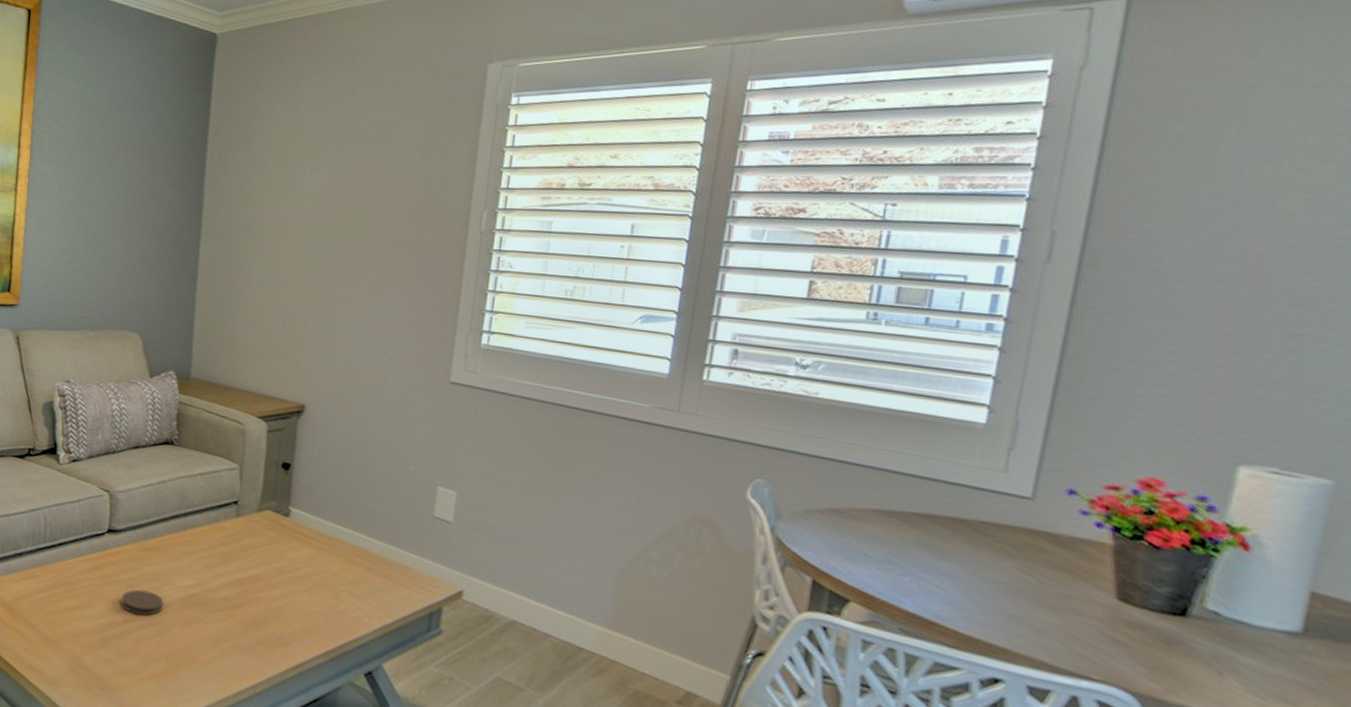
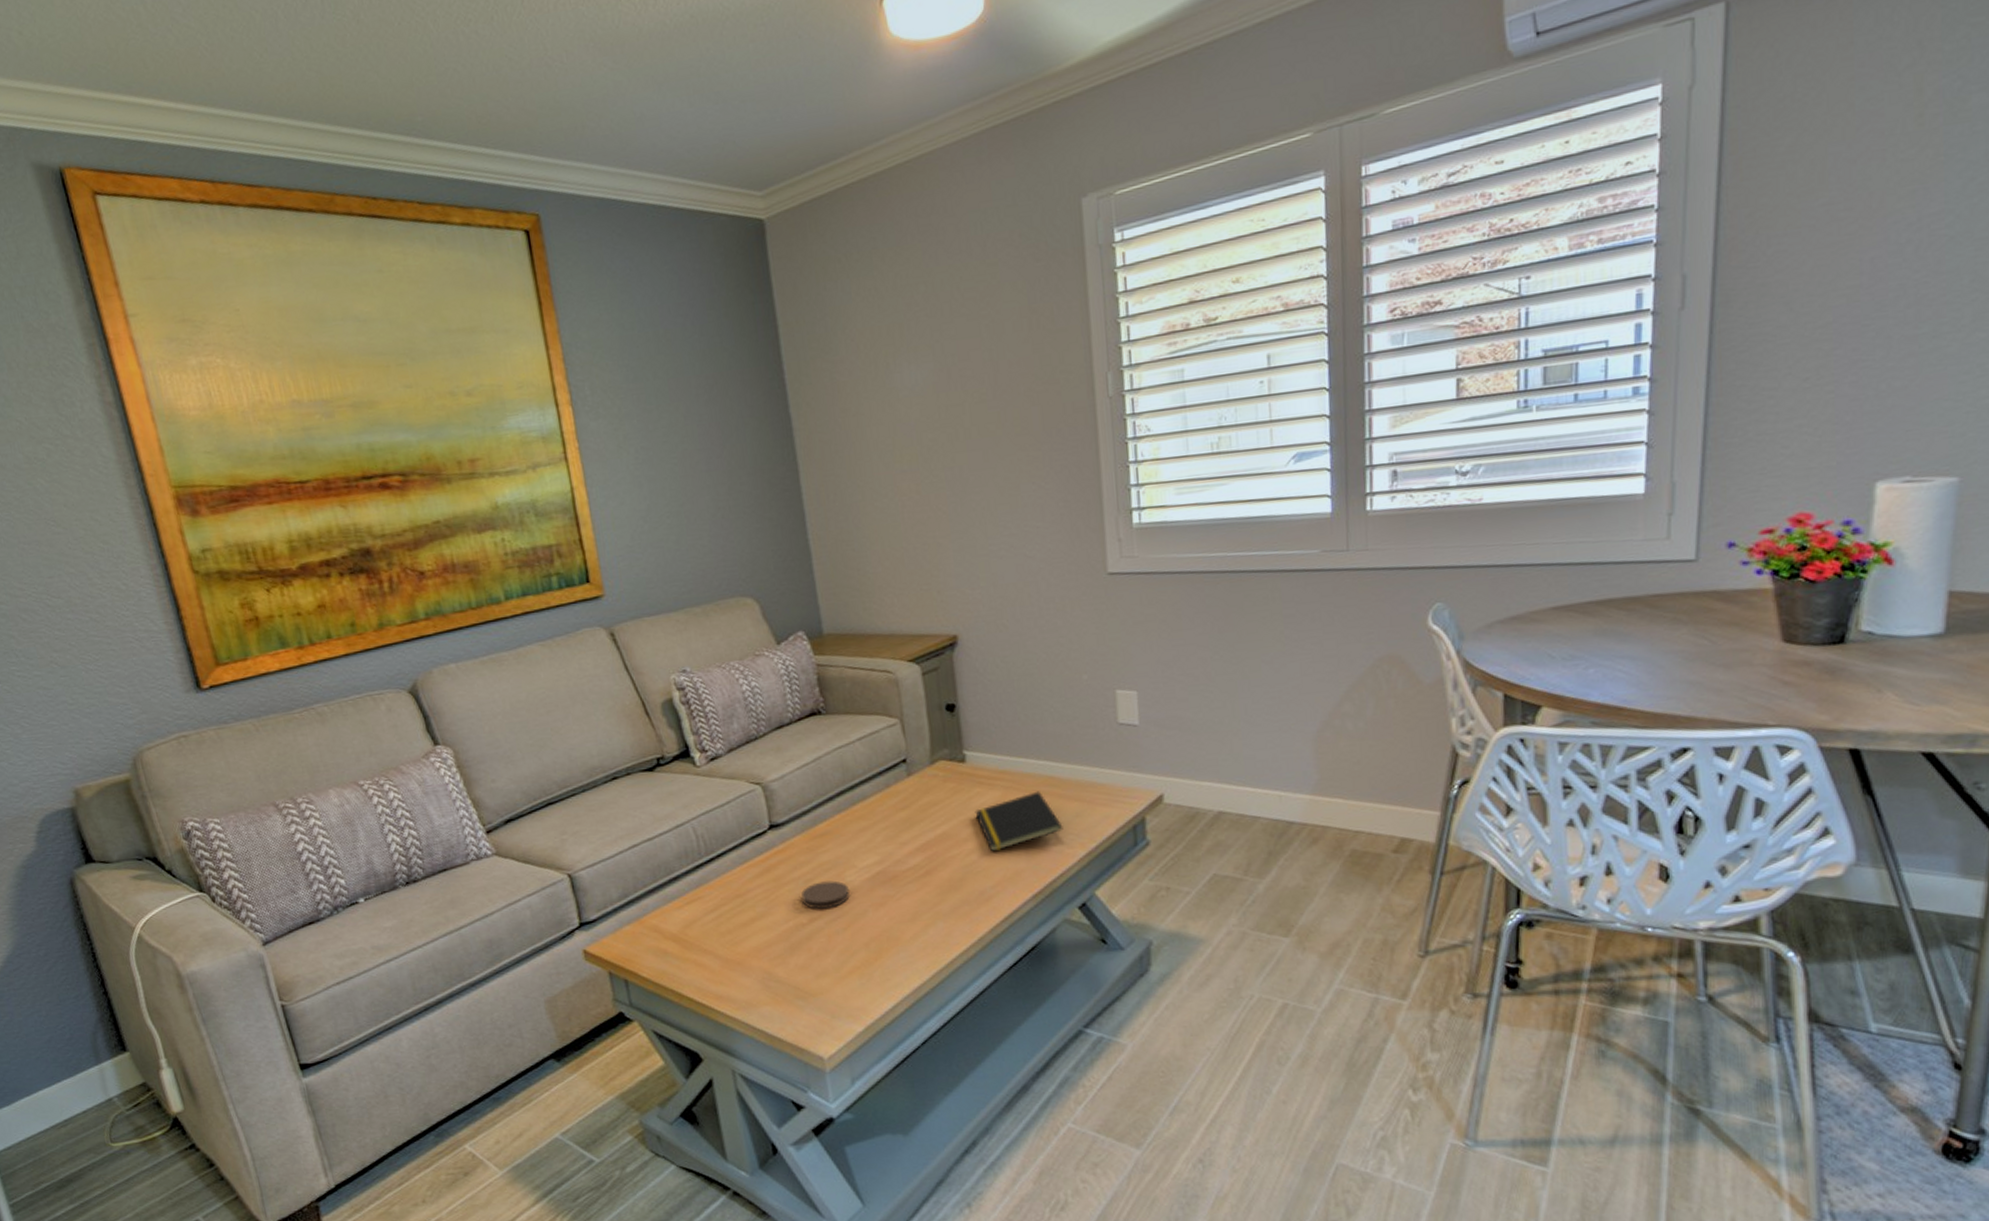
notepad: none [288,558,365,603] -> present [975,791,1064,852]

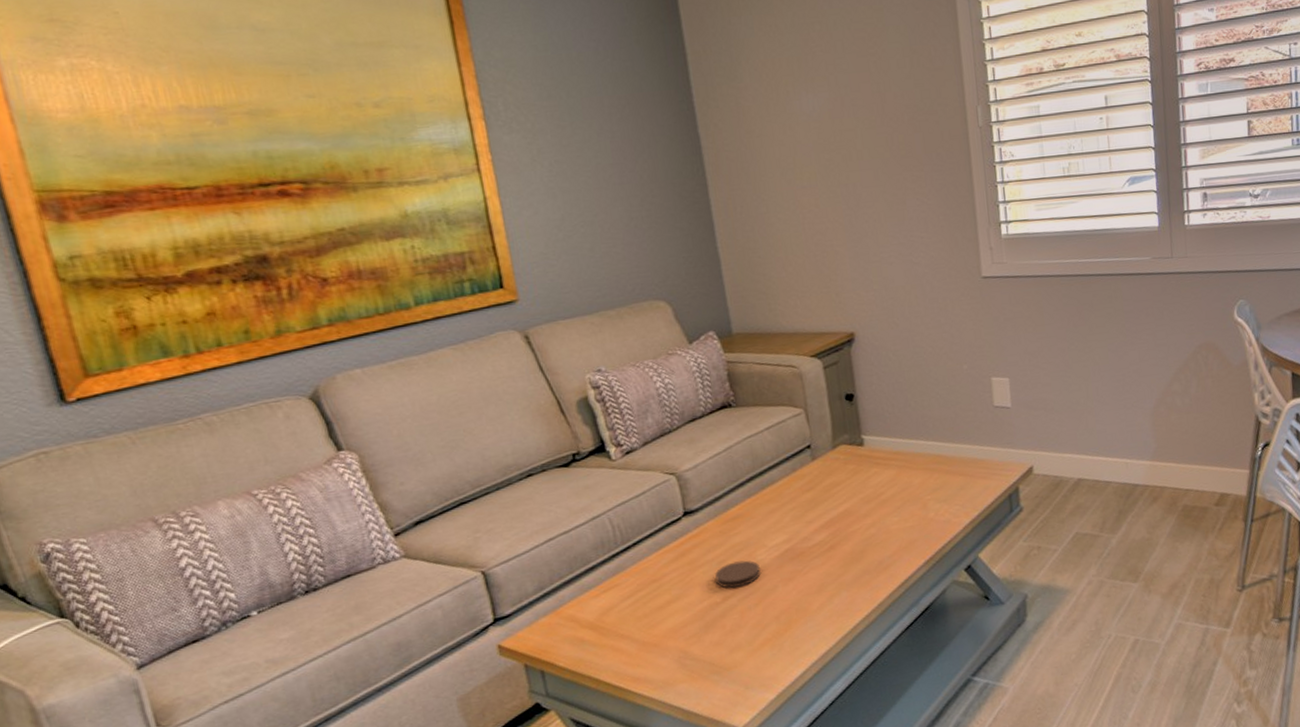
notepad: present [975,791,1064,852] -> none [873,468,950,525]

